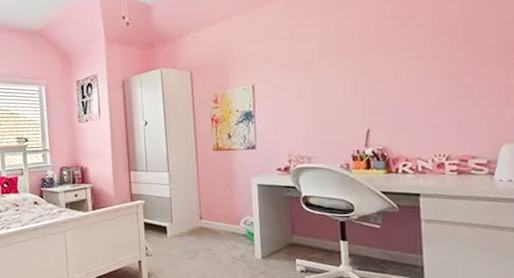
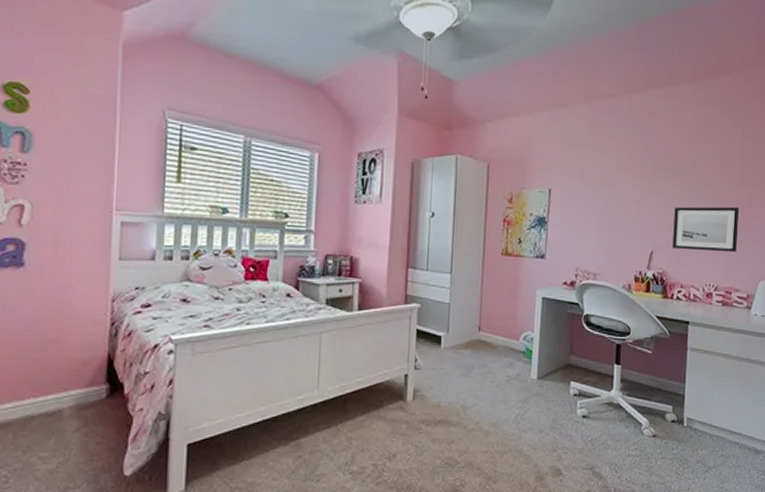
wall art: none [389,72,469,124] -> present [672,206,740,253]

